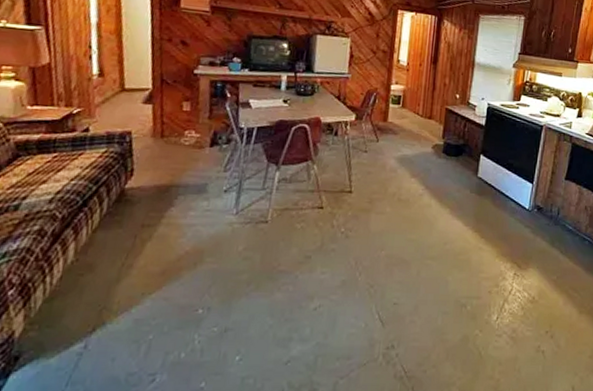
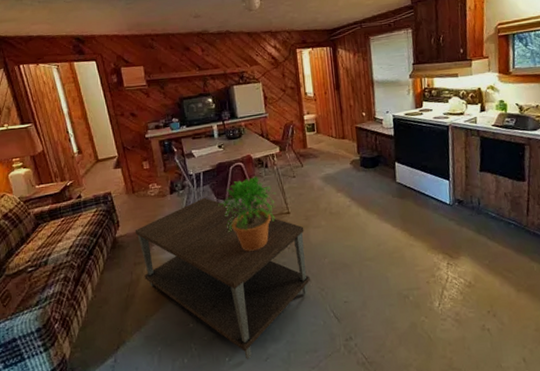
coffee table: none [151,158,365,362] -> present [135,197,310,360]
potted plant: none [268,142,340,230] -> present [218,176,276,251]

